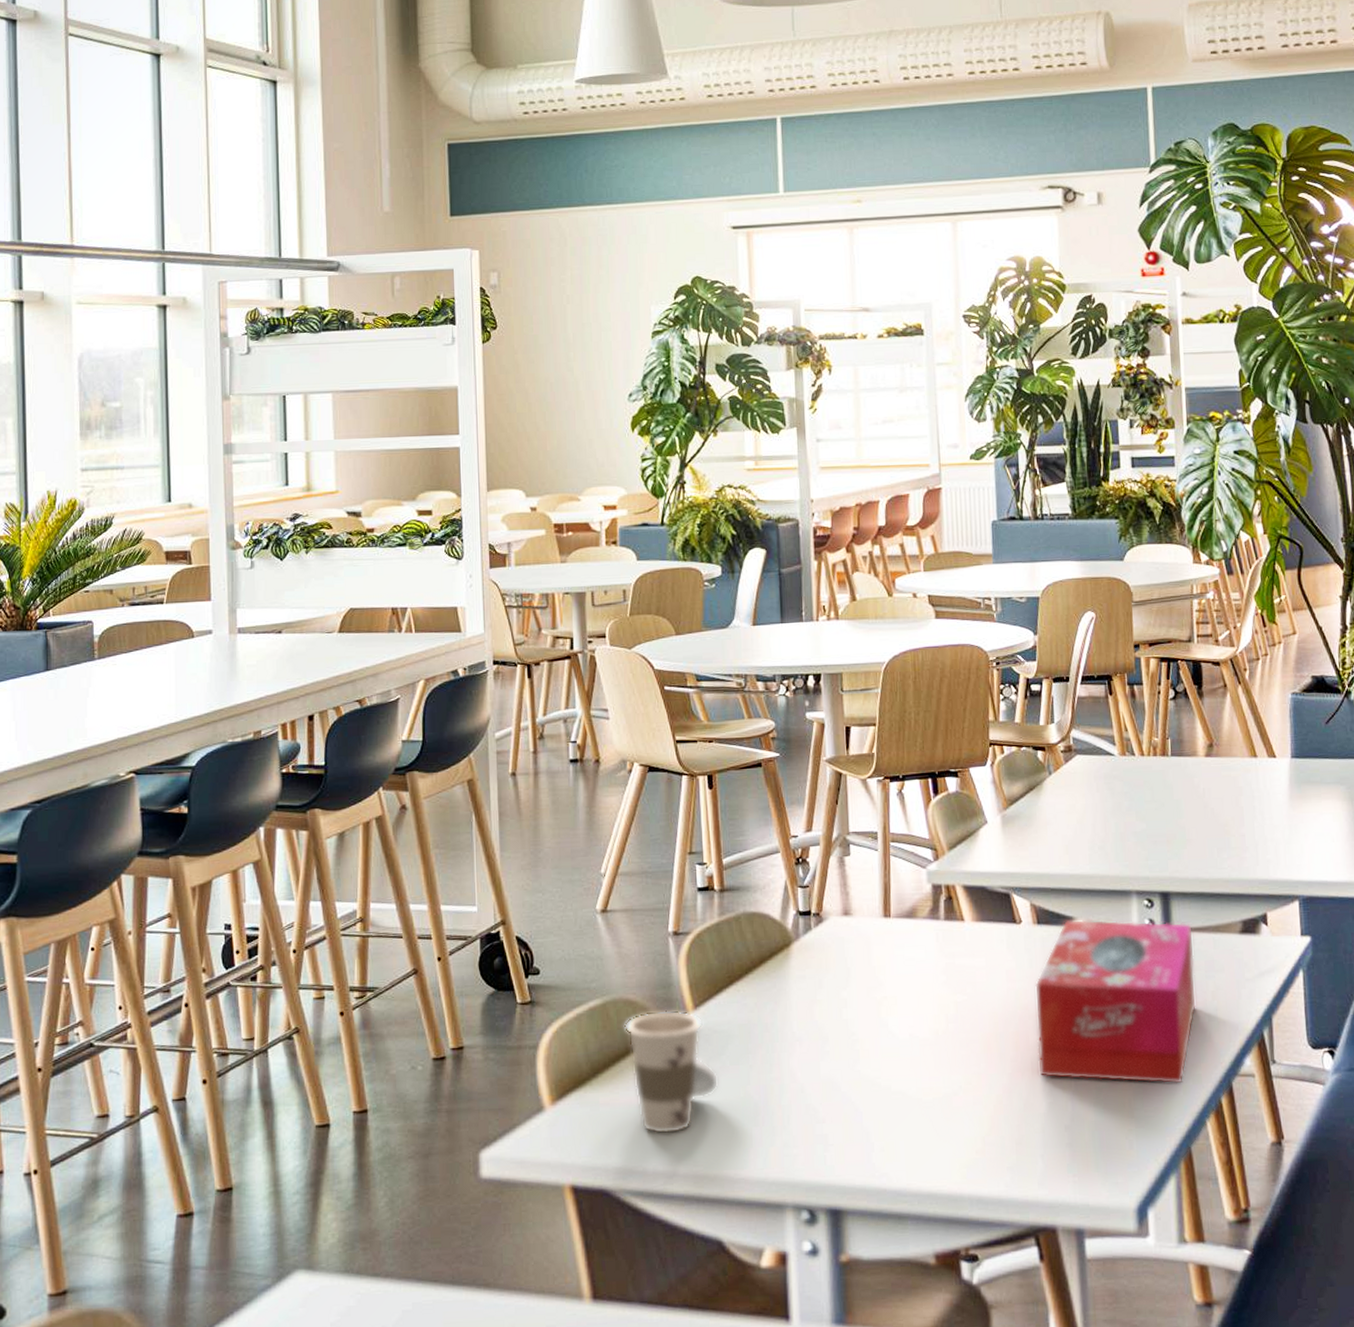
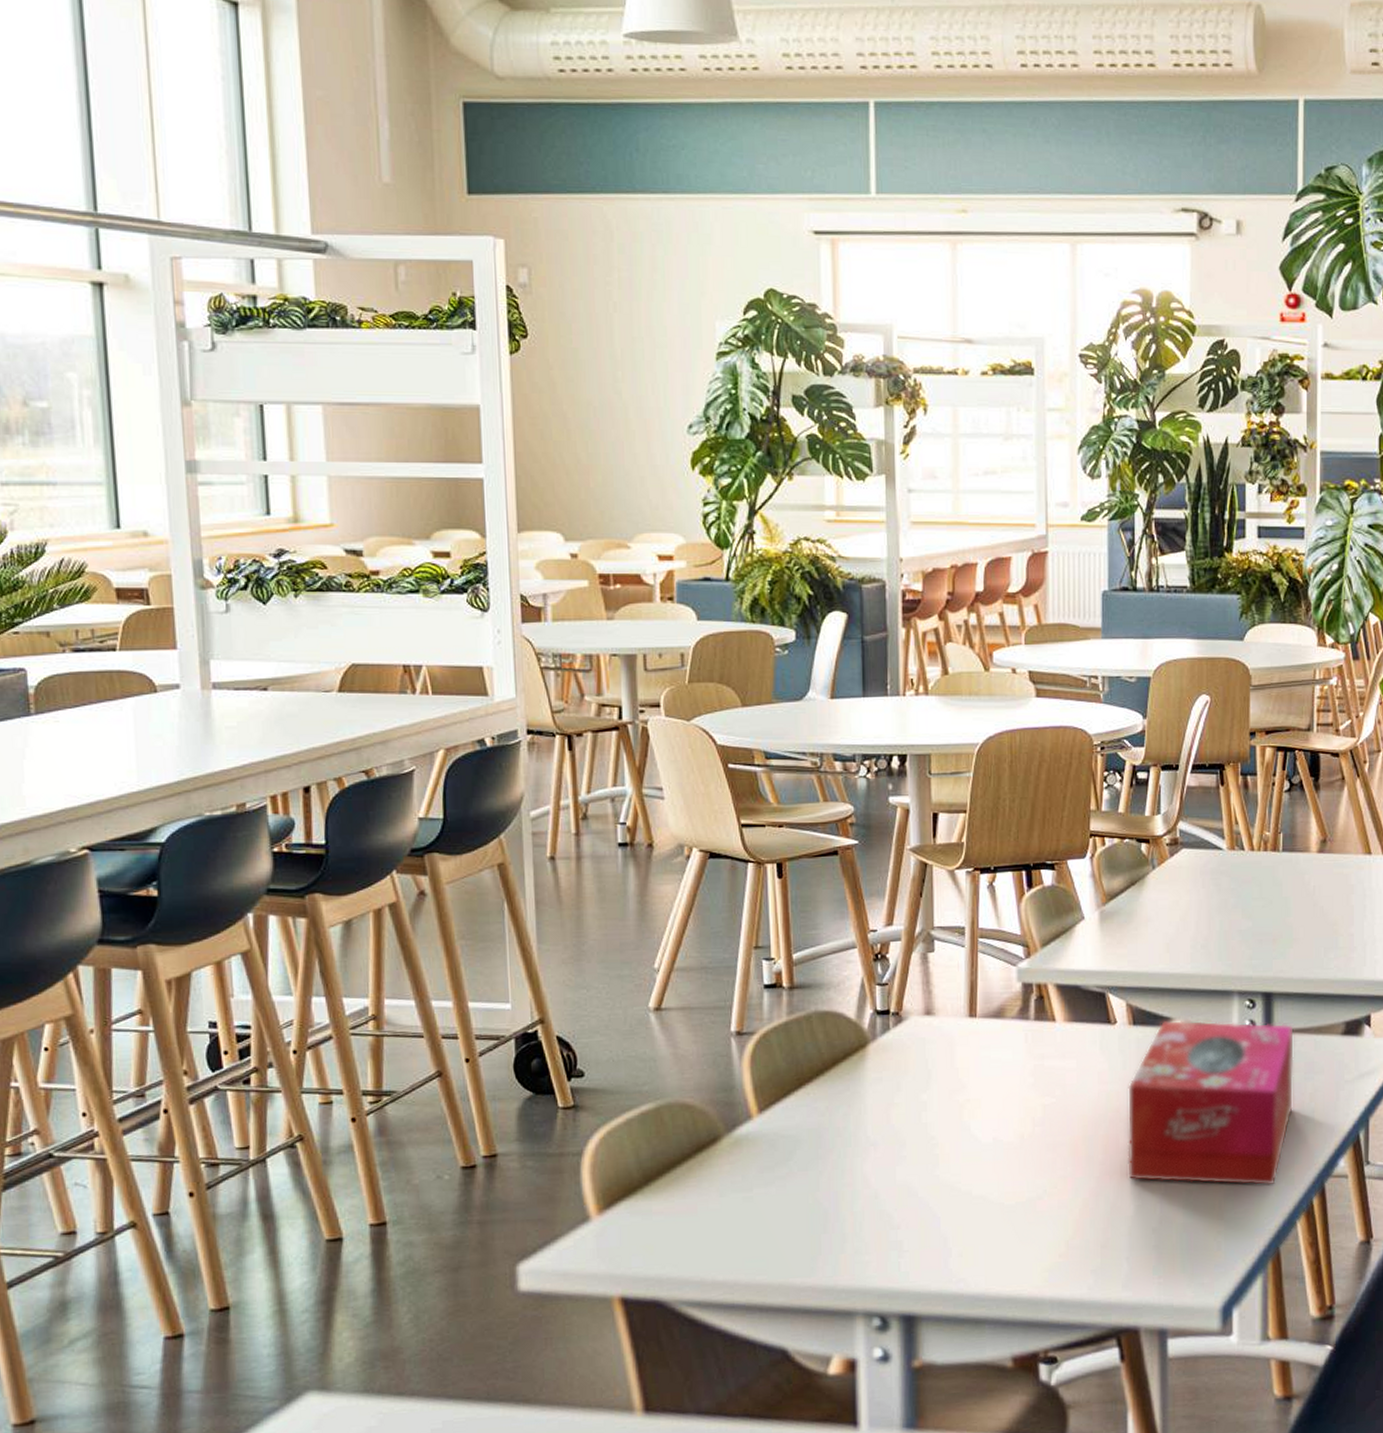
cup: present [624,1010,719,1134] -> none [681,1114,785,1243]

